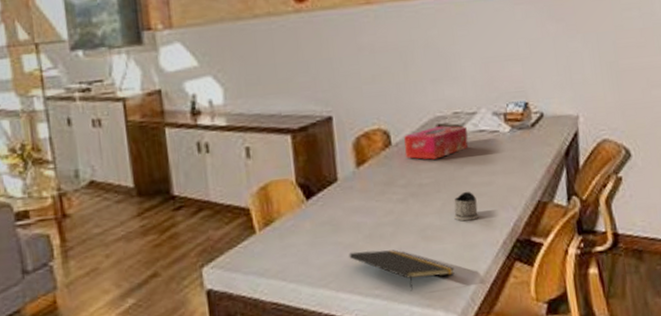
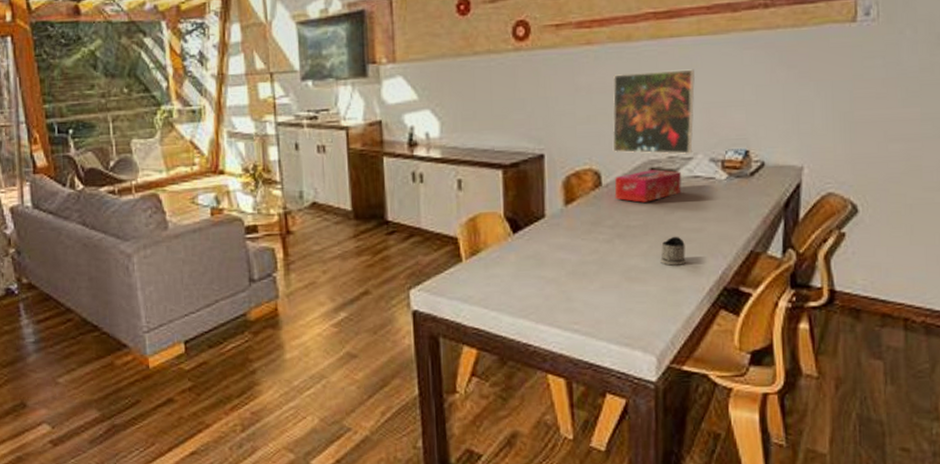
notepad: present [349,249,455,291] -> none [551,286,656,329]
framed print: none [394,25,475,111] -> present [612,69,696,155]

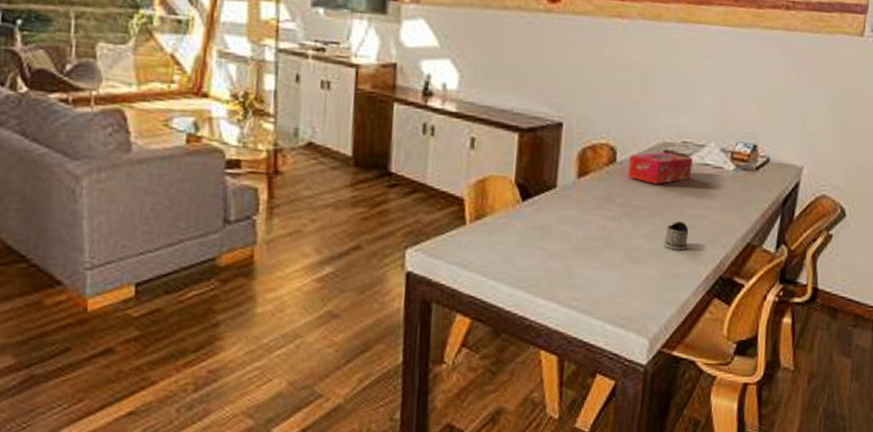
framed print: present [612,69,696,155] -> none [631,52,717,142]

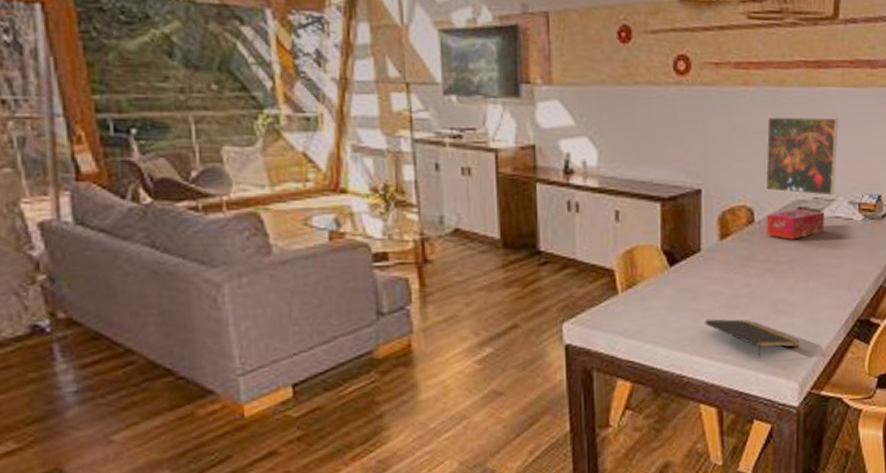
notepad: none [553,260,654,309] -> present [705,318,800,359]
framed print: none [631,52,717,142] -> present [765,116,839,197]
tea glass holder: present [664,221,689,251] -> none [805,271,826,299]

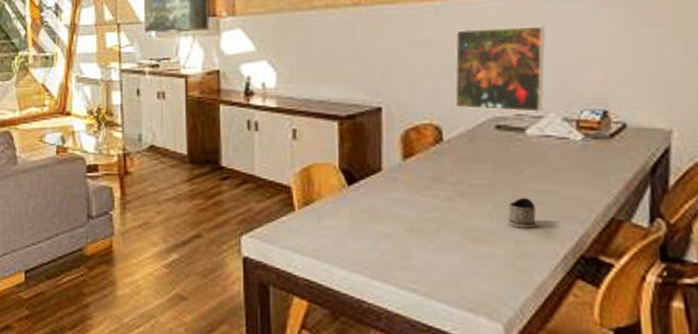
notepad: present [705,318,800,359] -> none [387,242,503,292]
tissue box: present [766,209,824,239] -> none [456,127,531,160]
tea glass holder: none [805,271,826,299] -> present [508,197,536,229]

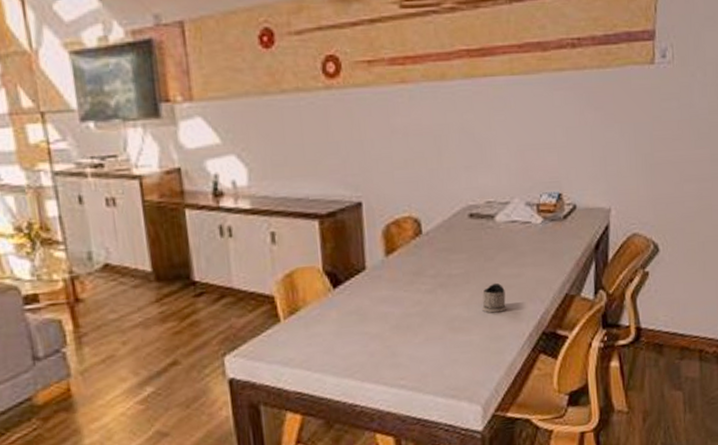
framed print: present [454,25,546,113] -> none [428,110,510,199]

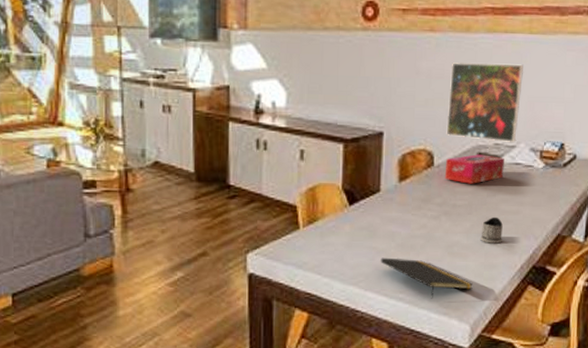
notepad: none [375,340,480,382] -> present [380,257,473,299]
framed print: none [428,110,510,199] -> present [446,62,524,143]
tissue box: none [435,215,500,250] -> present [444,154,504,184]

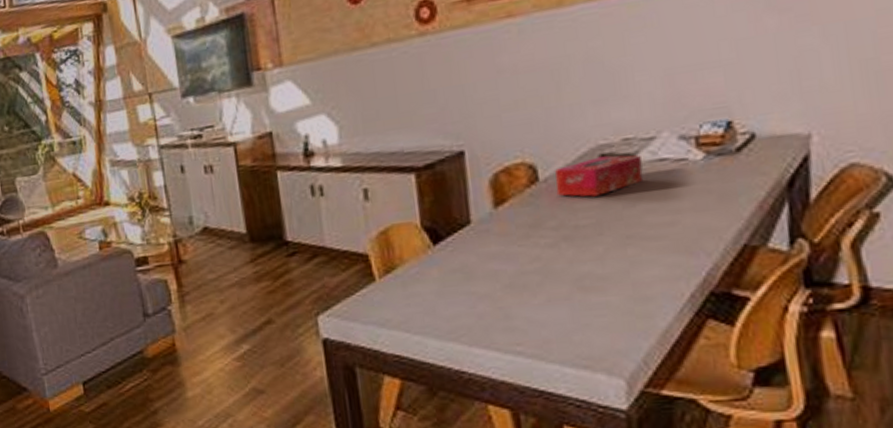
notepad: present [380,257,473,299] -> none [484,301,621,350]
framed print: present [446,62,524,143] -> none [543,29,654,140]
tea glass holder: present [480,216,503,244] -> none [621,233,656,270]

